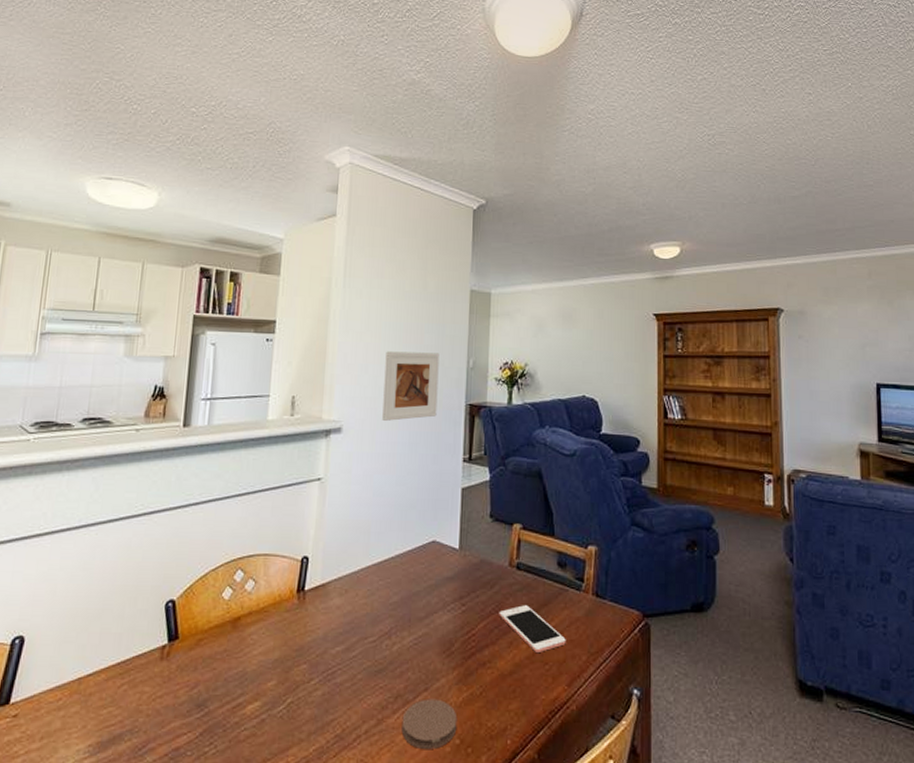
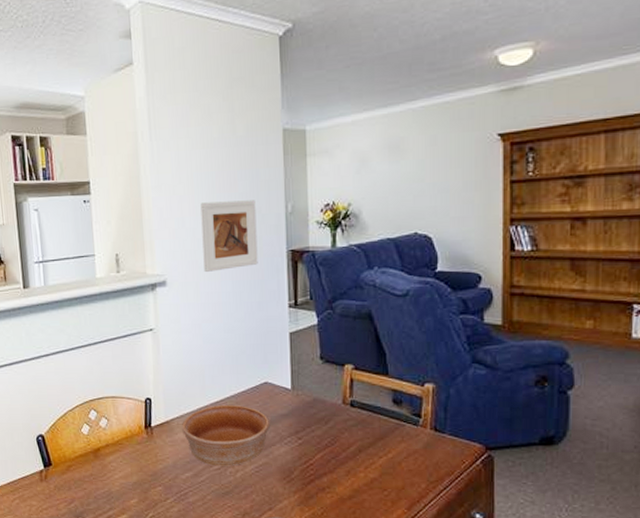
bowl: none [339,566,435,638] -> present [182,405,271,466]
cell phone: present [499,605,566,654] -> none [335,439,404,481]

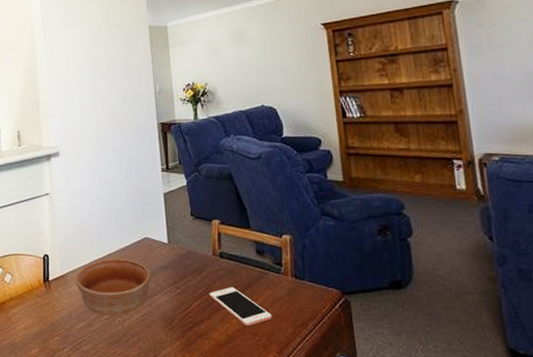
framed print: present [200,200,258,272] -> none [85,83,134,143]
cell phone: none [335,439,404,481] -> present [209,287,272,327]

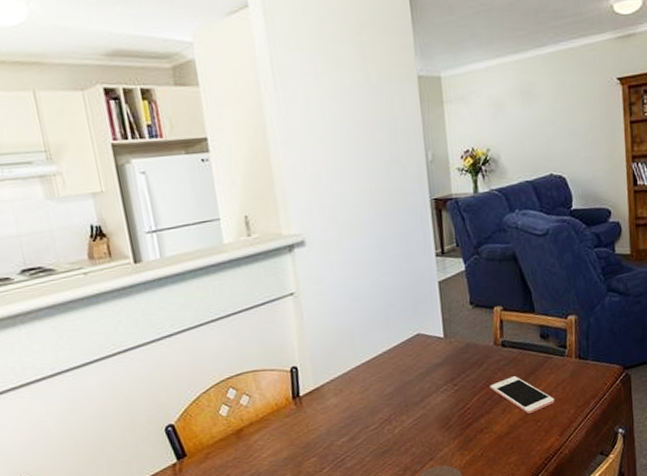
bowl: present [75,259,152,316] -> none [333,360,426,427]

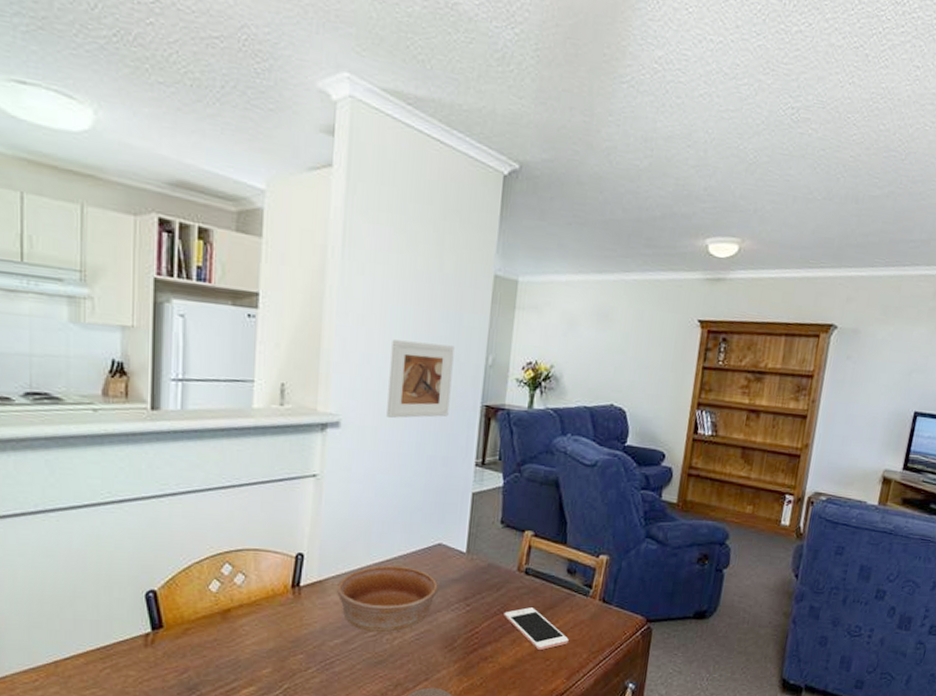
bowl: none [333,360,426,427] -> present [337,566,439,633]
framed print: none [336,150,402,228] -> present [386,339,455,418]

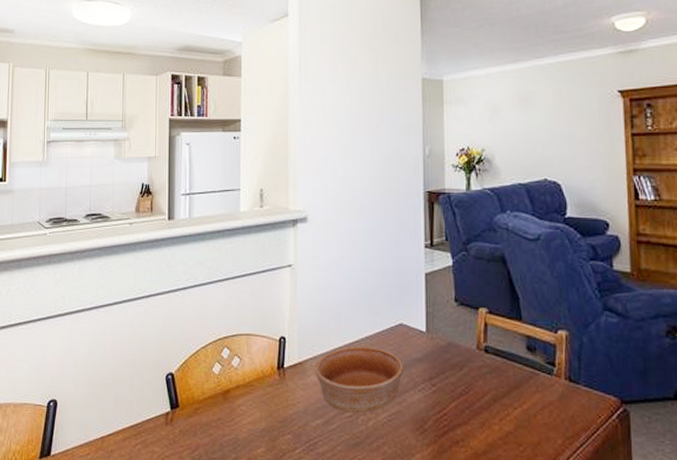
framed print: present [386,339,455,418] -> none [343,142,396,210]
cell phone: present [504,607,569,651] -> none [469,387,540,435]

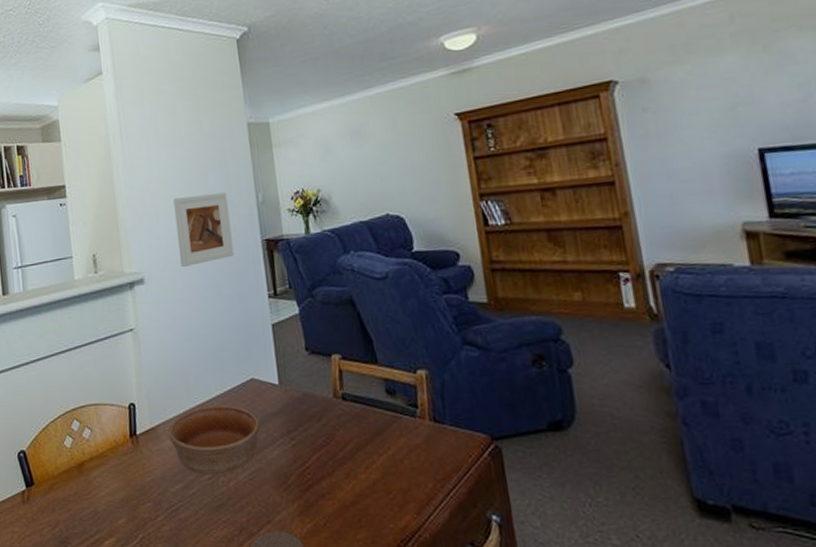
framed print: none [343,142,396,210] -> present [173,192,234,267]

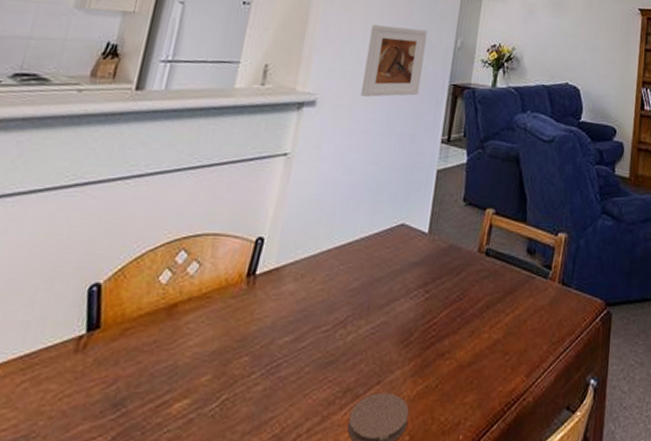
bowl: present [168,406,261,476] -> none [293,249,399,327]

